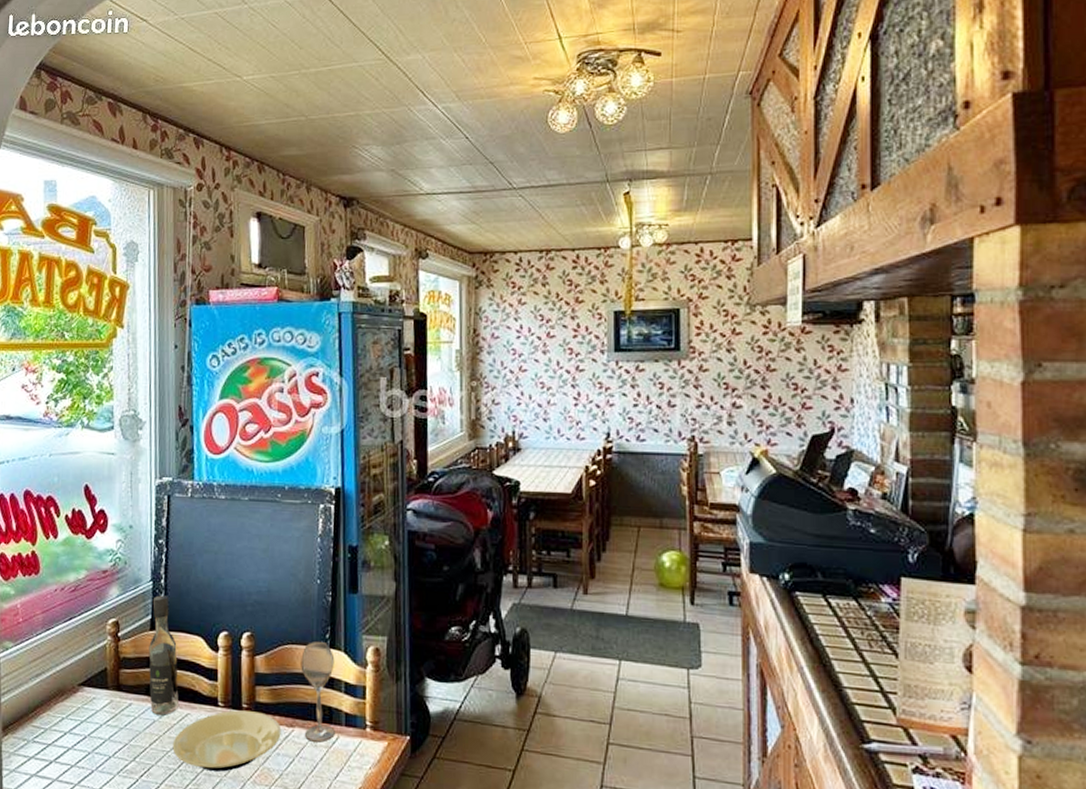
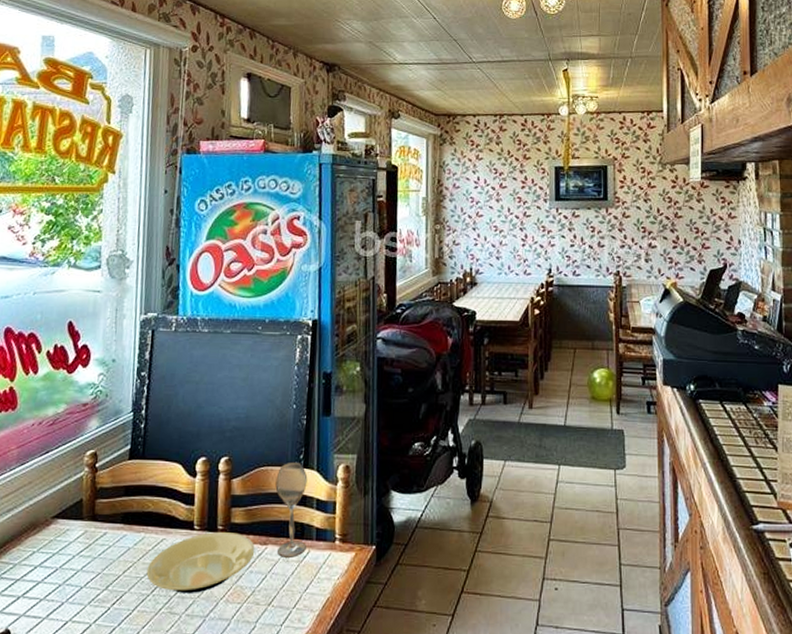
bottle: present [148,595,179,716] -> none [125,425,155,542]

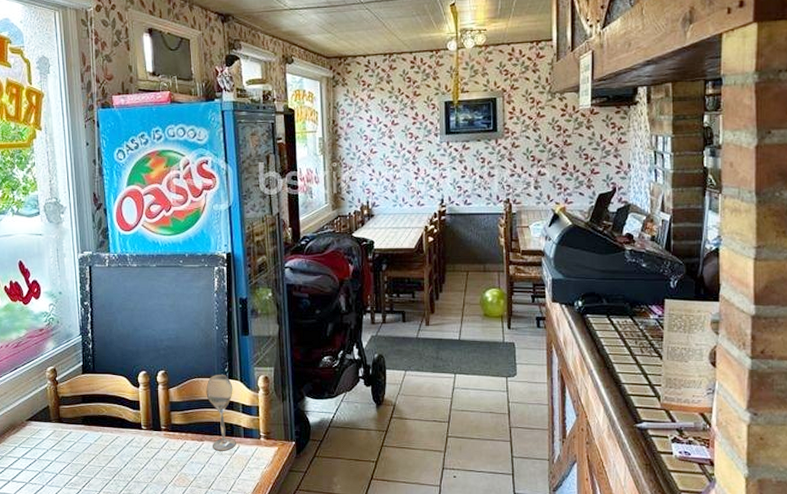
plate: present [146,532,255,593] -> none [107,431,194,479]

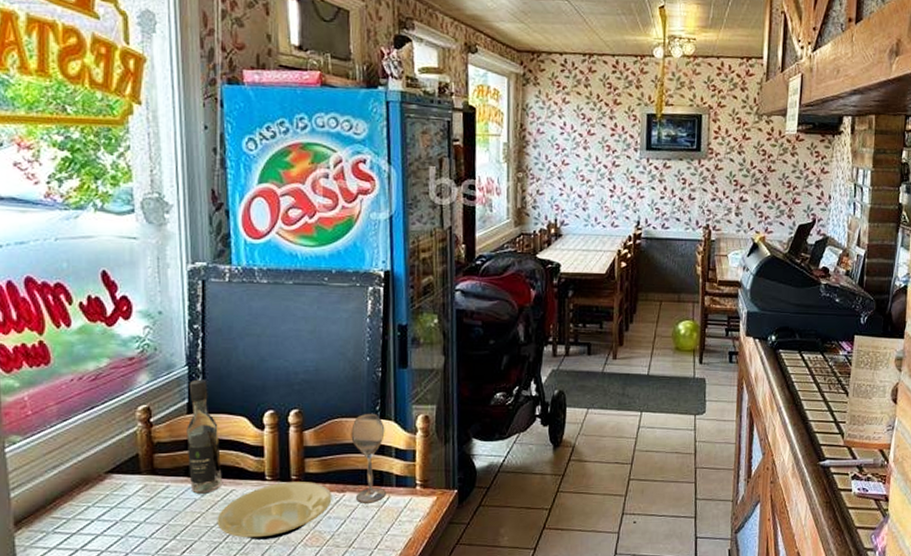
bottle: none [82,346,110,439] -> present [186,379,222,494]
plate: none [107,431,194,479] -> present [217,482,332,540]

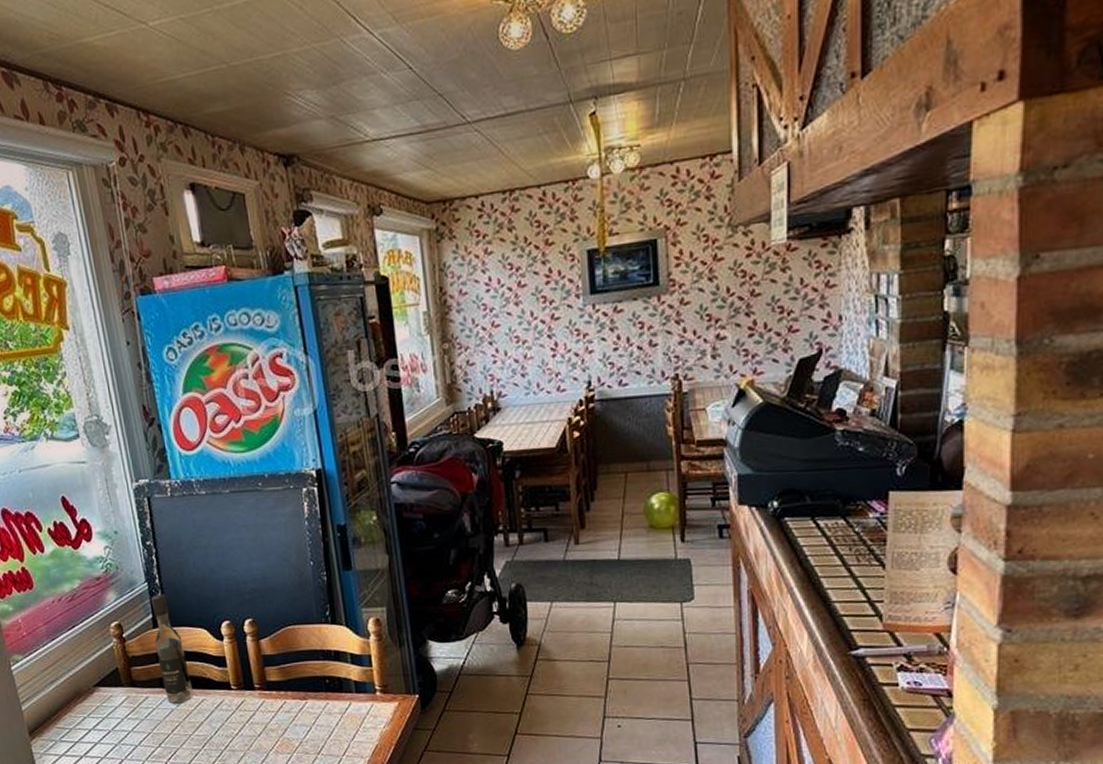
plate: present [217,482,332,540] -> none [193,690,296,747]
wineglass: present [351,413,386,503] -> none [304,618,347,710]

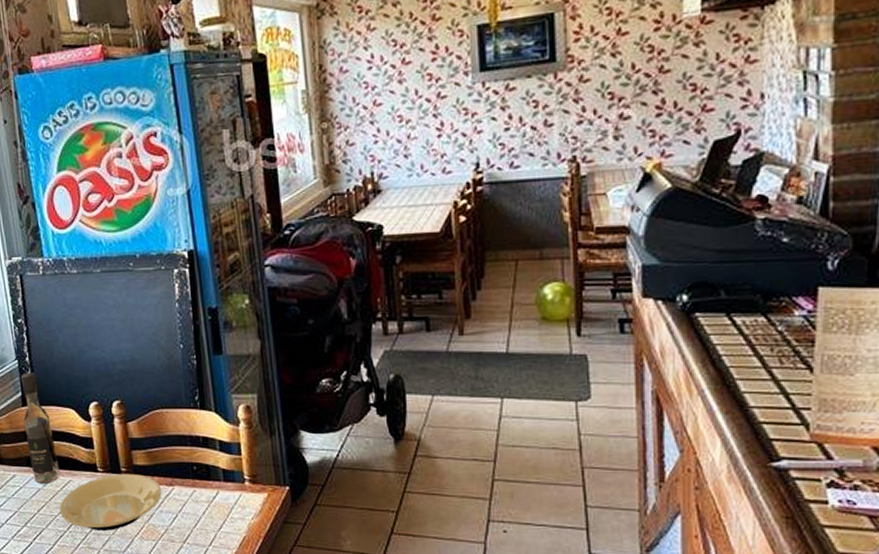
plate: none [193,690,296,747] -> present [59,474,162,530]

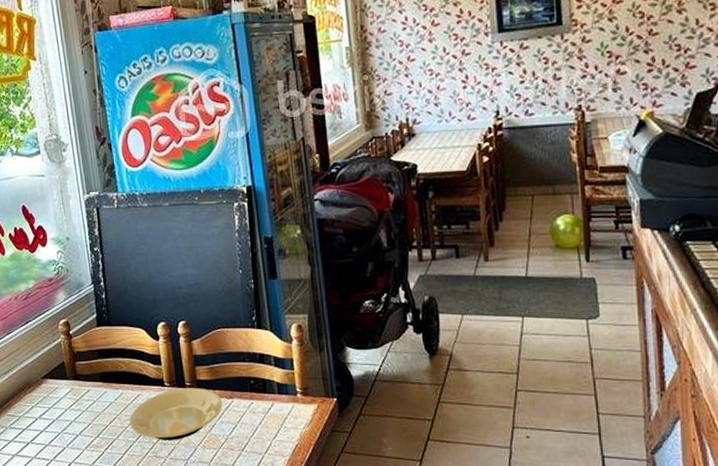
bottle: present [20,372,60,484] -> none [95,296,130,397]

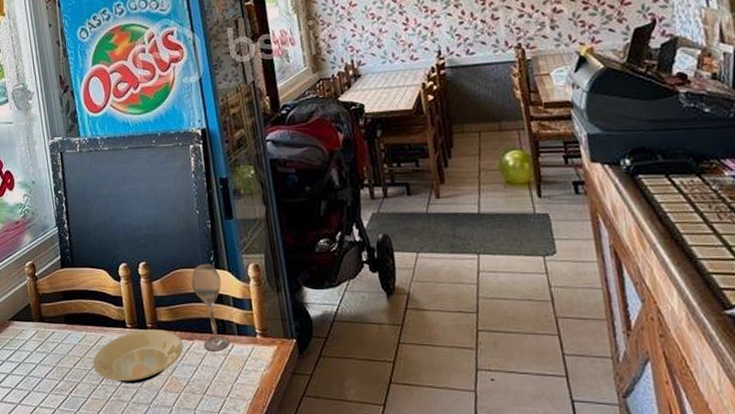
wineglass: none [232,323,270,409] -> present [191,263,230,351]

